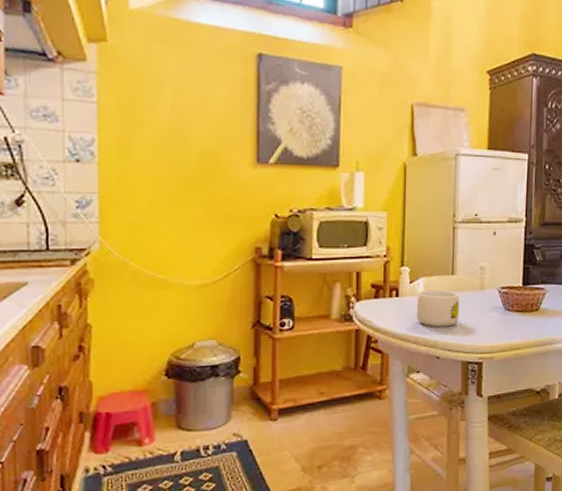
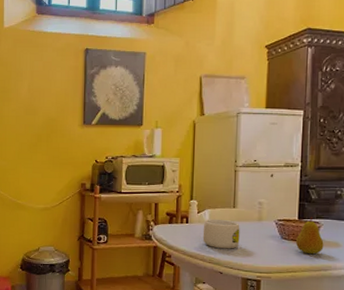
fruit: none [520,282,549,327] -> present [296,217,324,255]

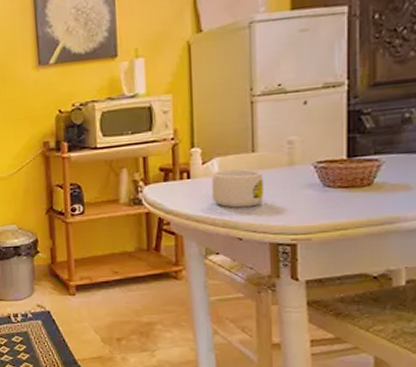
fruit: present [296,217,324,255] -> none [346,153,387,204]

